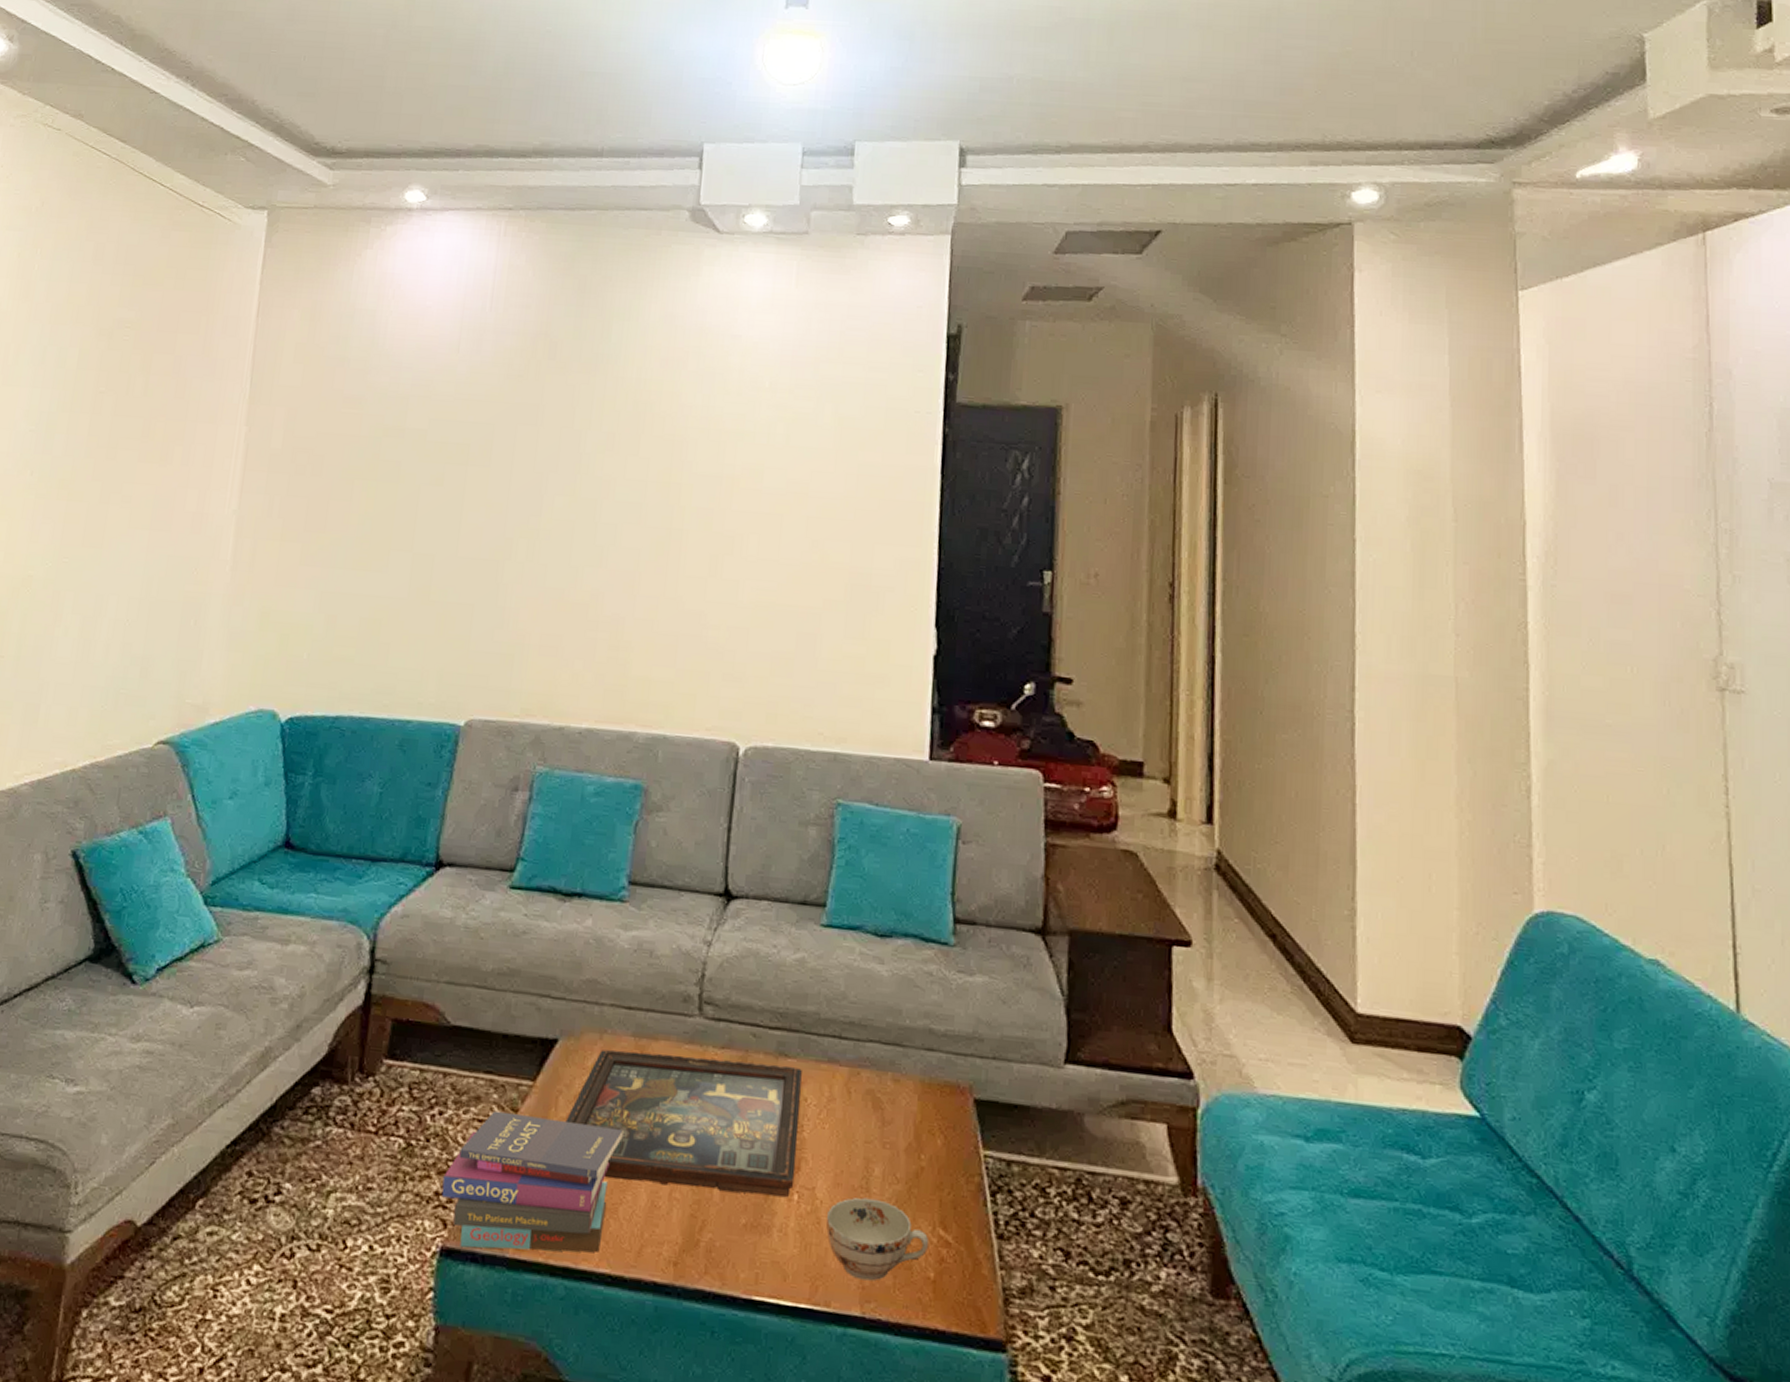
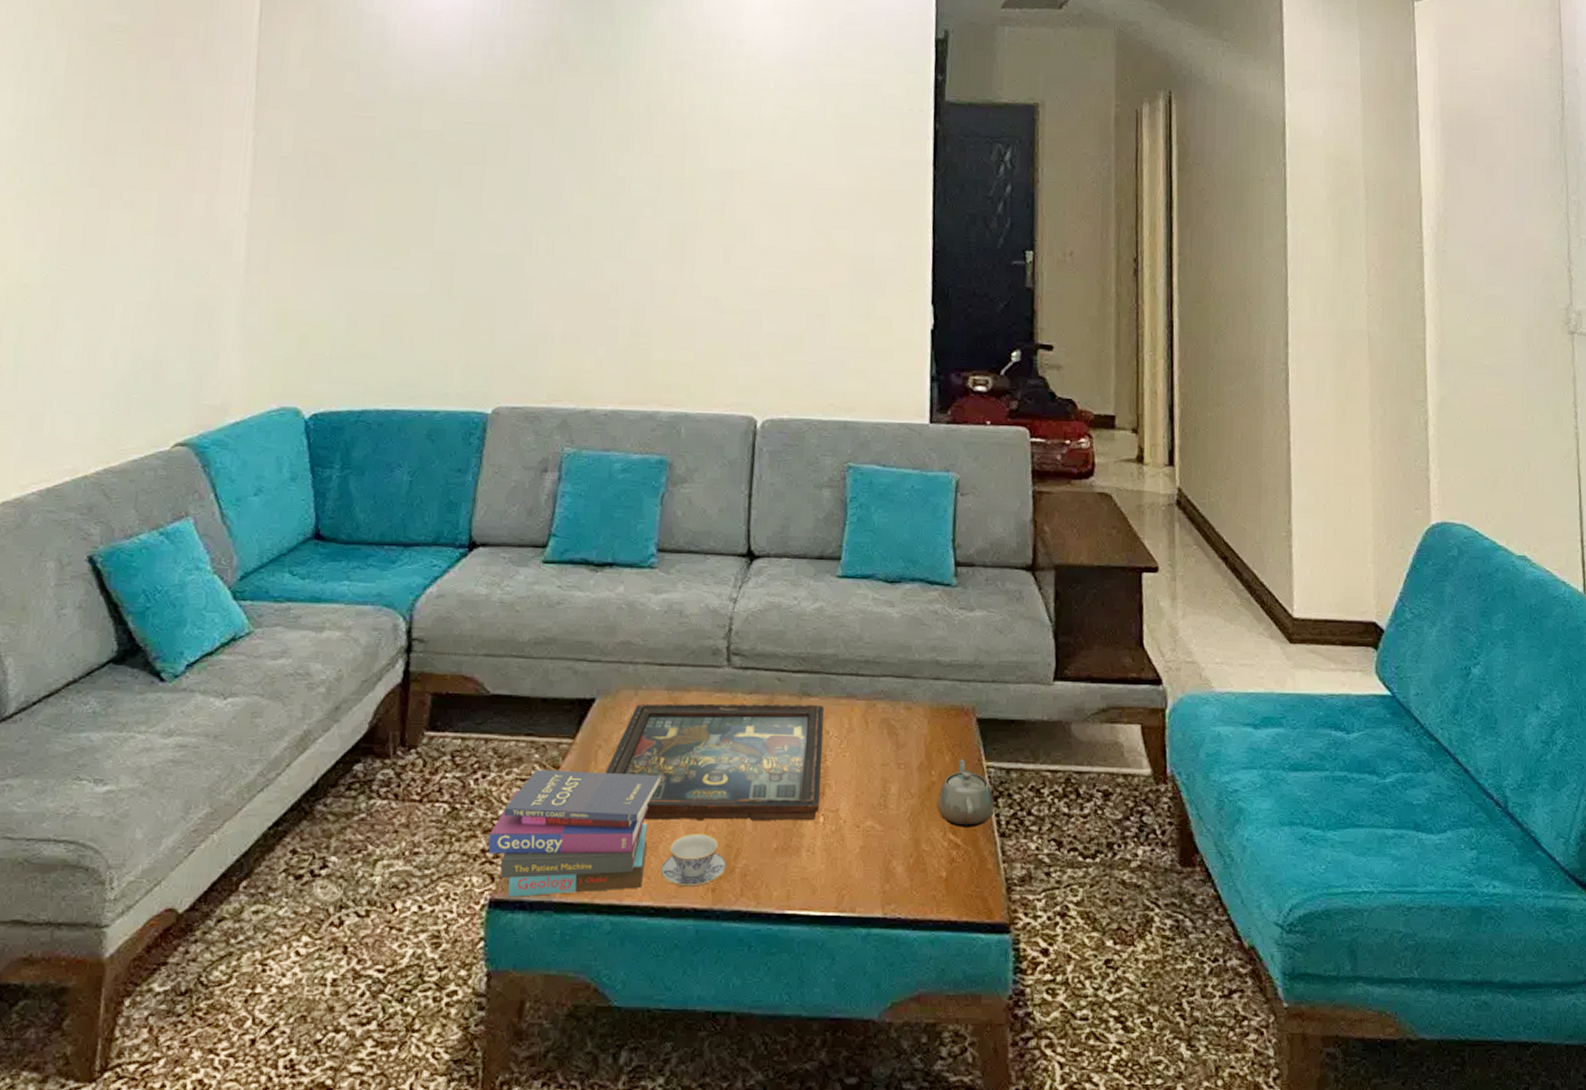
teacup: none [619,1197,691,1259] -> present [660,833,727,888]
teacup: present [825,1197,930,1281] -> none [849,813,941,885]
teapot: none [925,1144,993,1225] -> present [936,759,995,827]

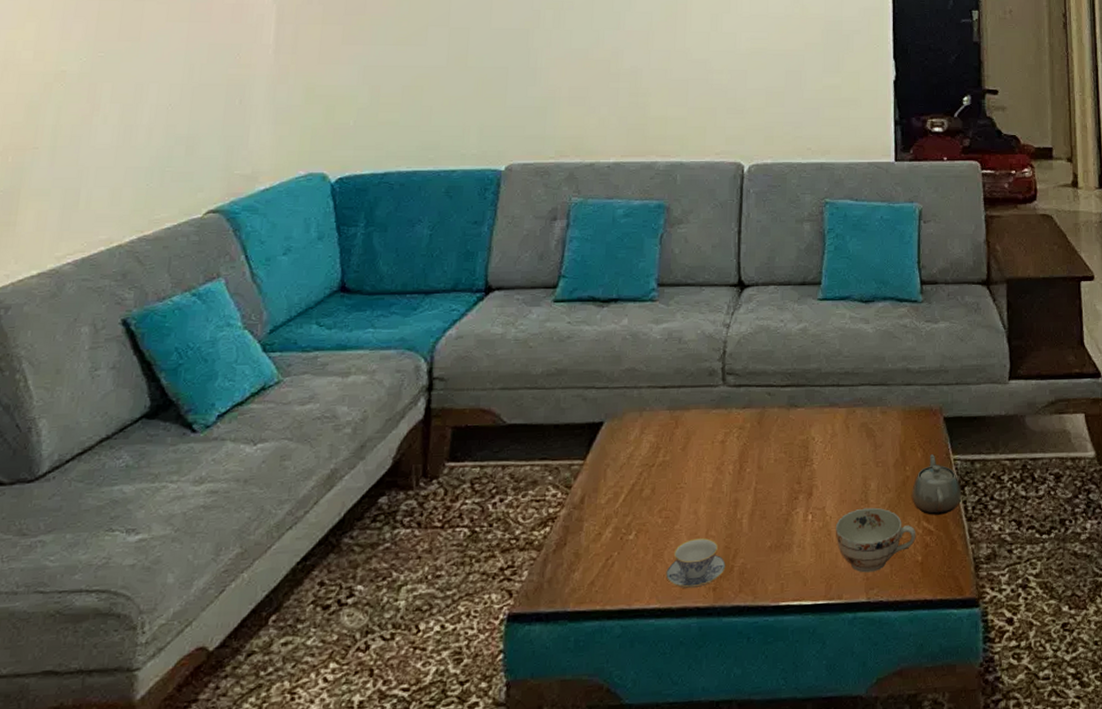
books: present [488,769,661,897] -> none [506,487,665,610]
decorative tray: present [605,703,824,821] -> none [614,414,810,530]
teacup: none [849,813,941,885] -> present [835,507,916,573]

